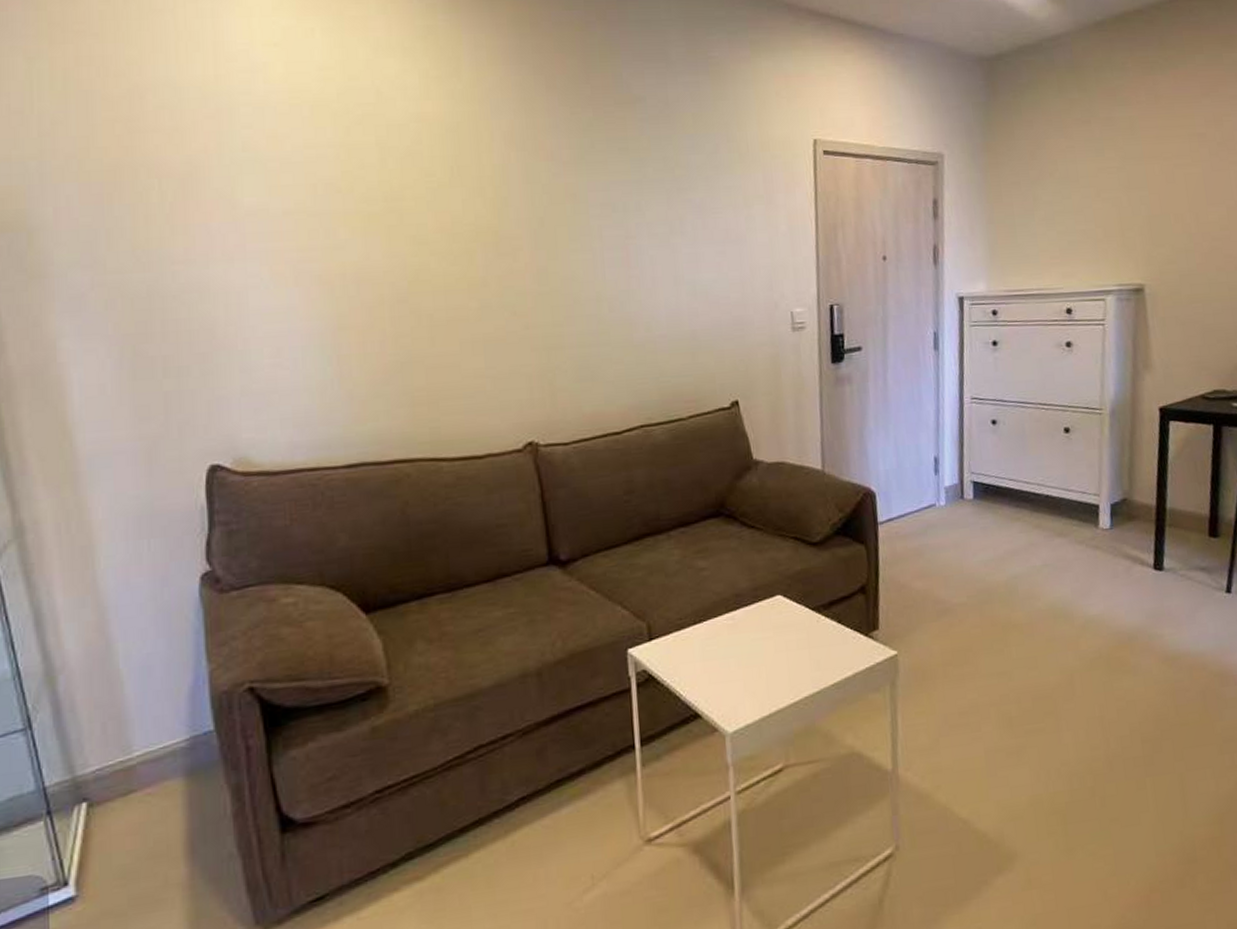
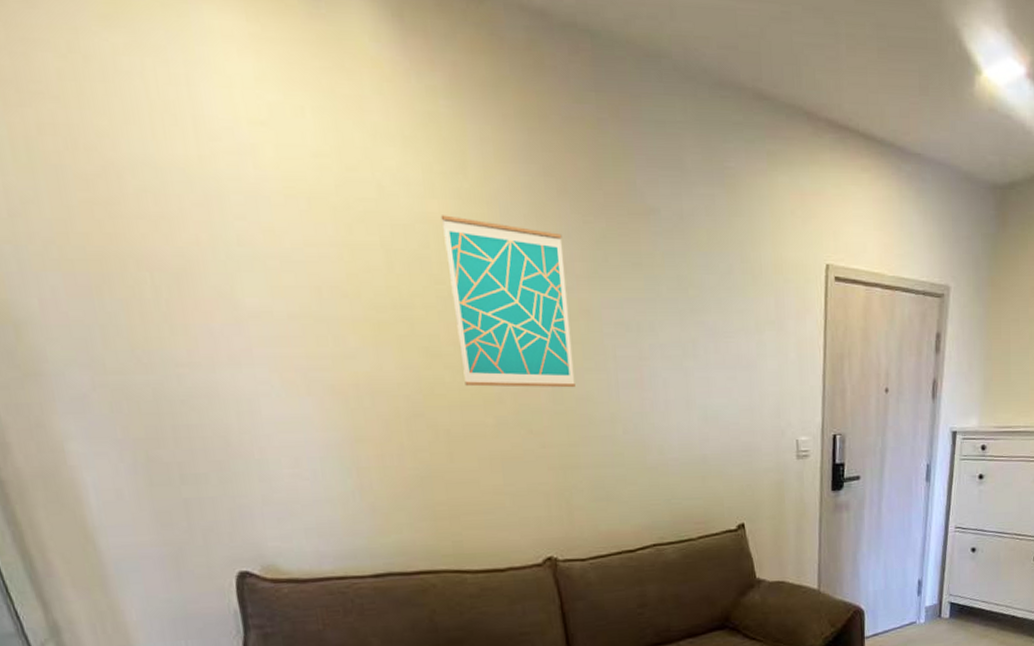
wall art: none [434,114,561,271] -> present [440,215,576,388]

